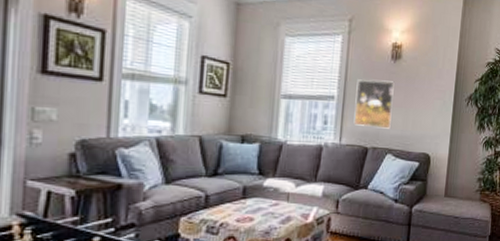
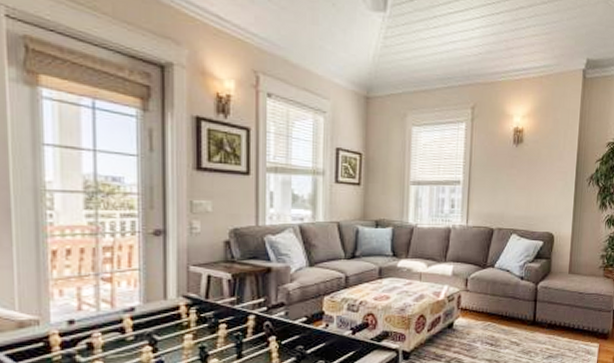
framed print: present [353,79,395,129] -> none [479,164,517,210]

